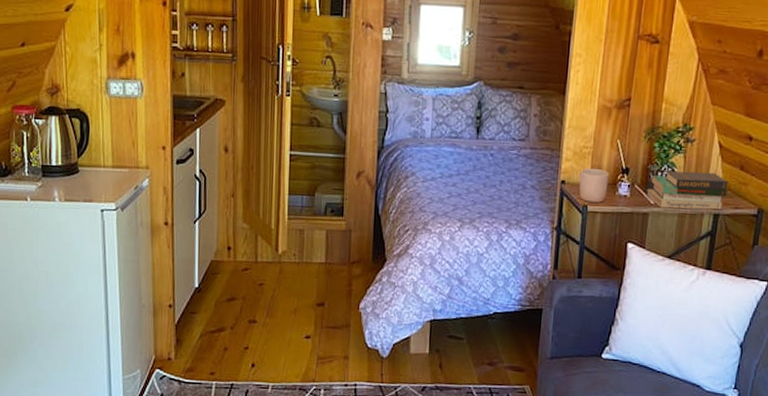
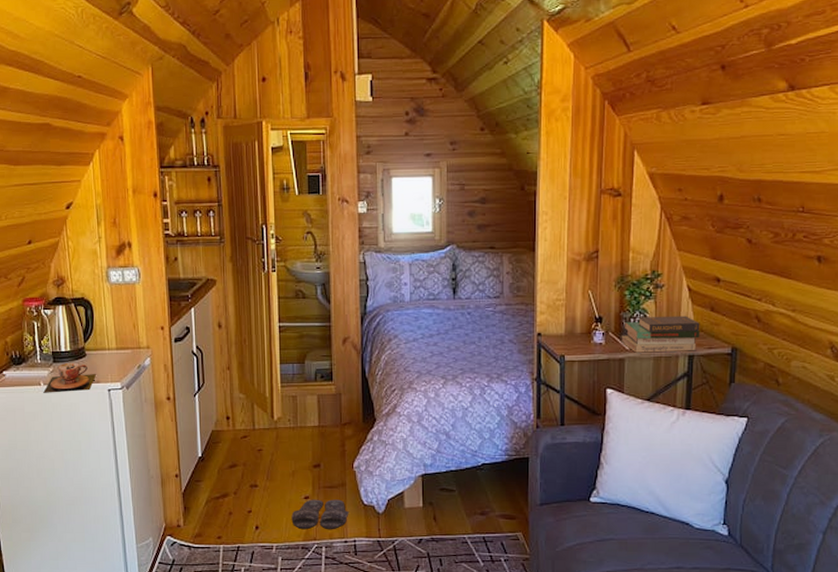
teacup: none [30,177,90,210] -> present [43,362,97,393]
slippers: none [290,339,352,372] -> present [291,499,349,530]
mug: present [578,168,609,203] -> none [555,319,583,352]

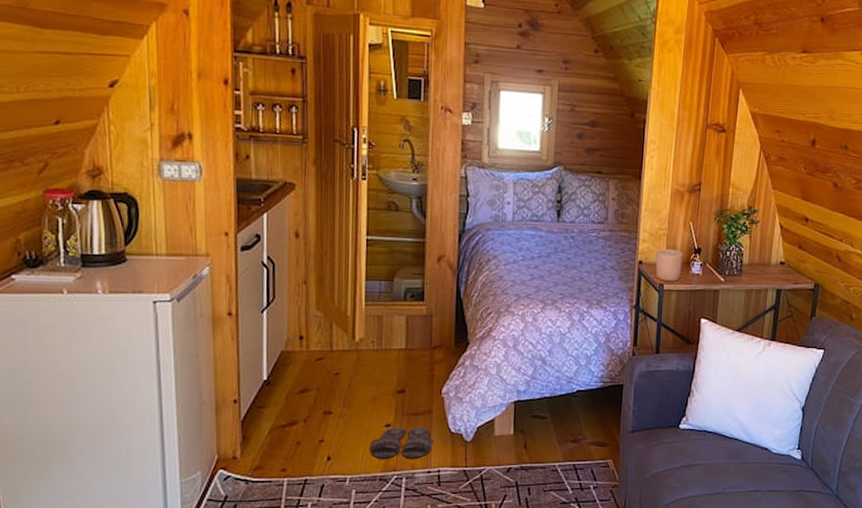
teacup: present [43,362,97,393] -> none [66,267,140,303]
mug: none [555,319,583,352] -> present [655,248,683,281]
books: present [621,315,700,353] -> none [717,250,789,286]

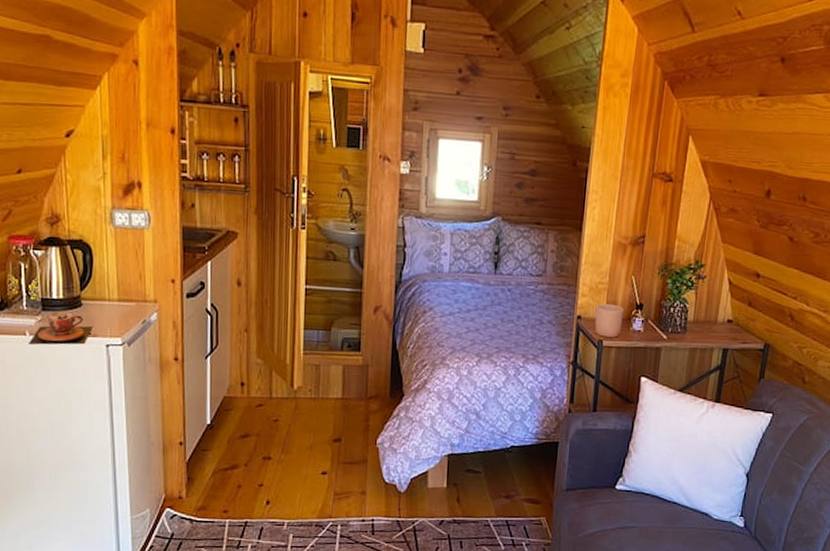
teacup: none [66,267,140,303] -> present [29,311,94,345]
slippers: present [369,427,434,460] -> none [306,475,369,507]

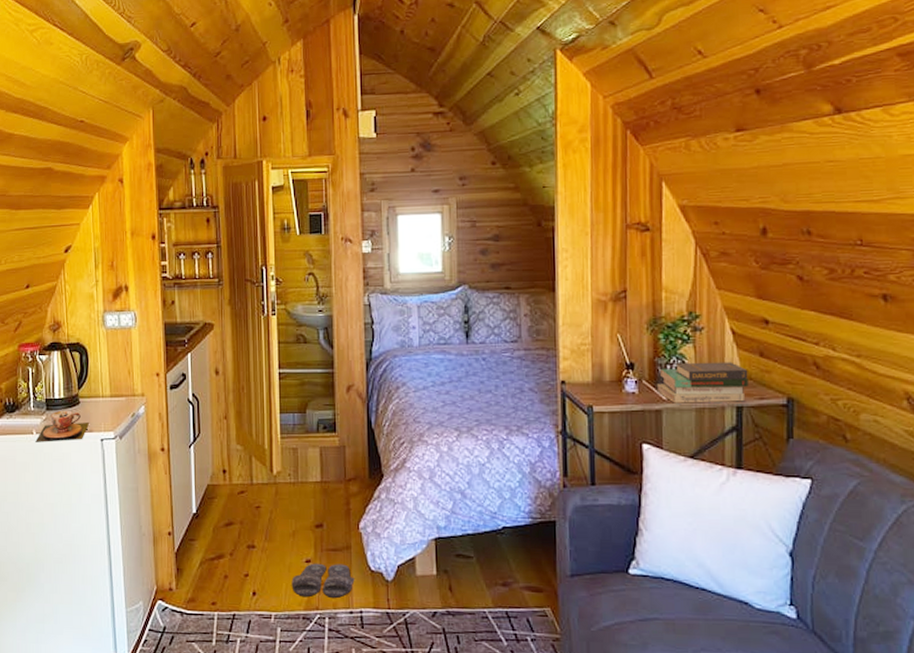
slippers: none [306,475,369,507] -> present [291,563,355,598]
mug: present [594,303,624,338] -> none [580,365,613,402]
books: none [659,307,737,345] -> present [656,362,749,403]

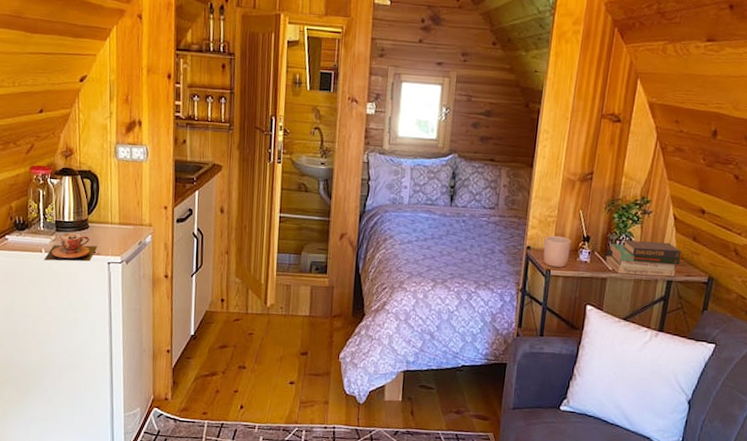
slippers: present [291,563,355,598] -> none [275,384,331,415]
mug: none [580,365,613,402] -> present [542,235,571,268]

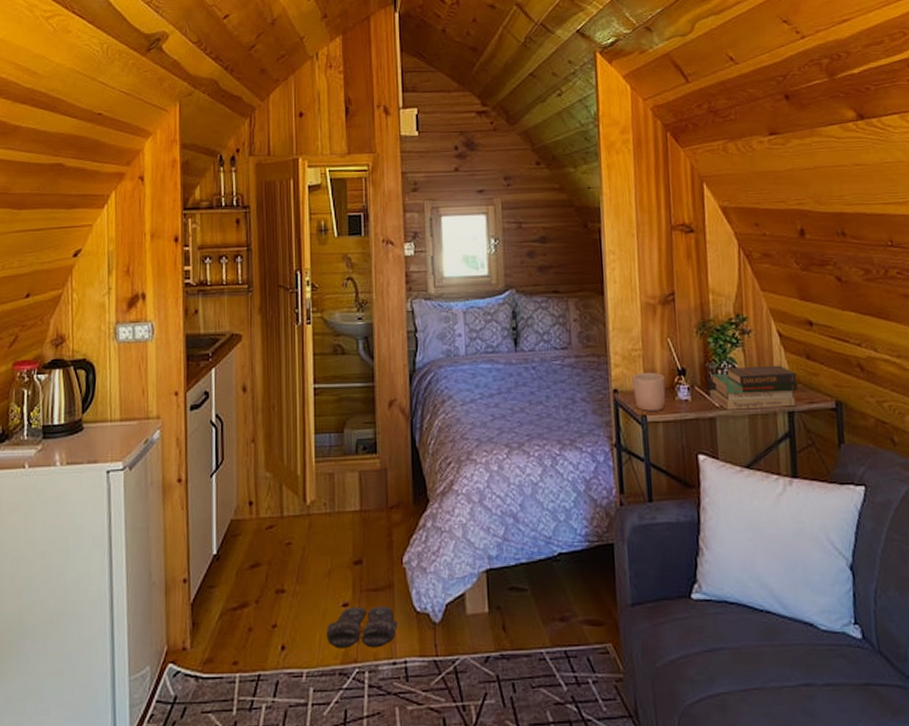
teacup: present [44,232,98,262] -> none [27,438,95,478]
slippers: none [275,384,331,415] -> present [326,606,398,649]

